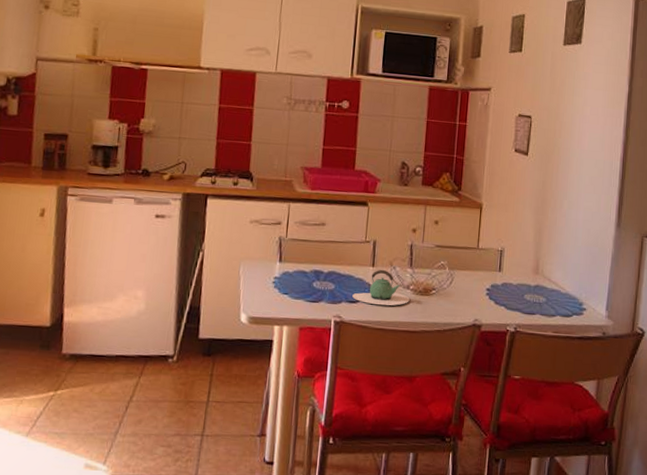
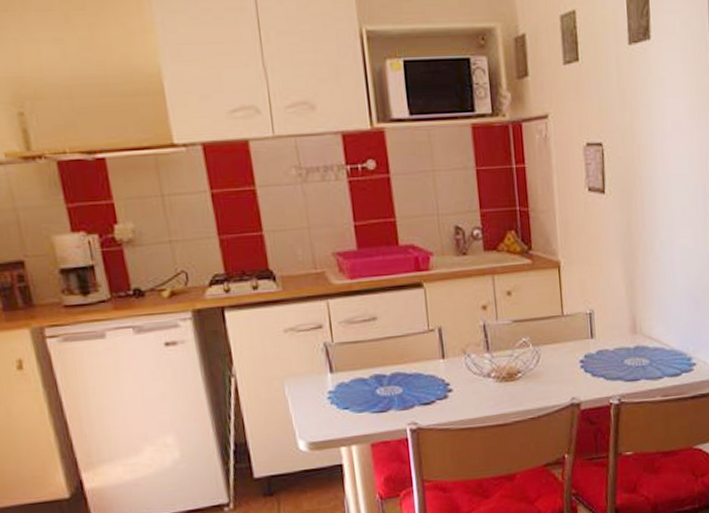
teapot: present [352,269,410,306] -> none [425,359,493,403]

